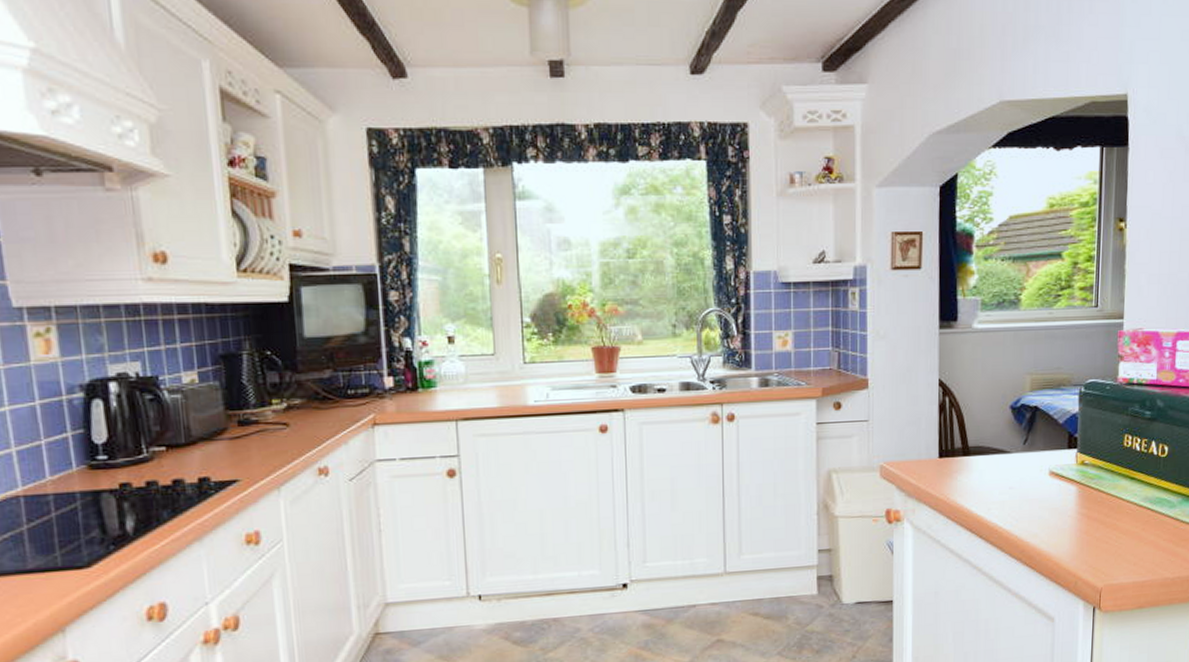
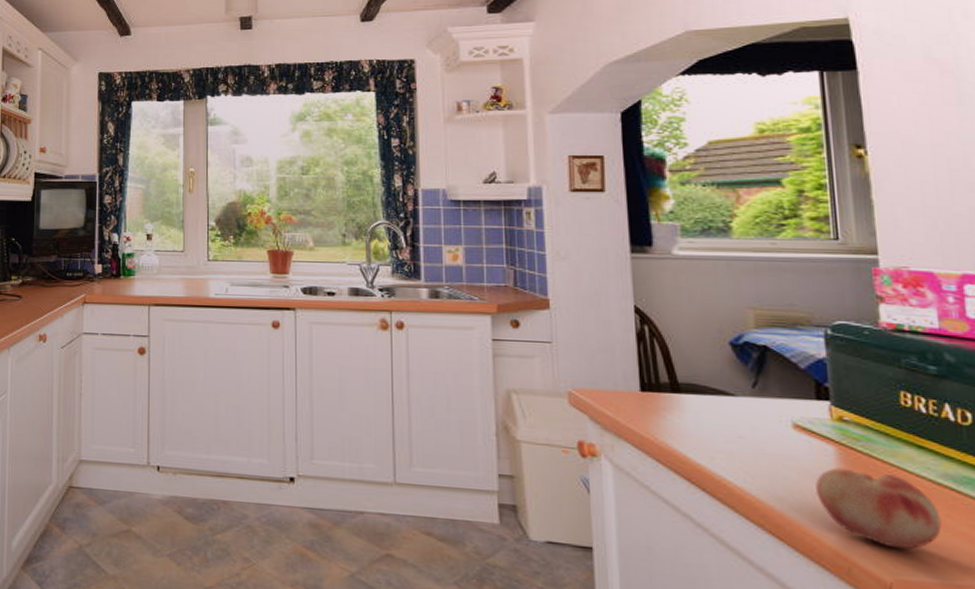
fruit: none [1060,503,1139,561] -> present [816,467,942,550]

